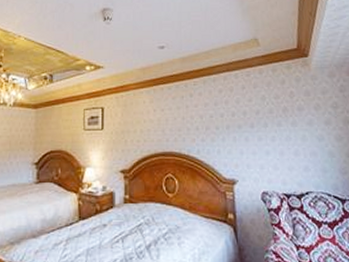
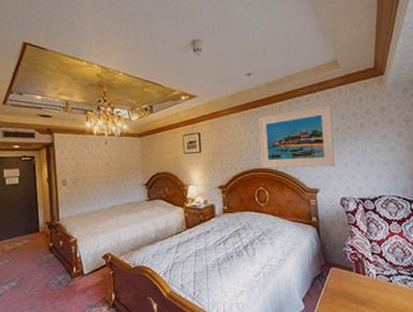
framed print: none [170,85,255,154] -> present [258,104,335,168]

